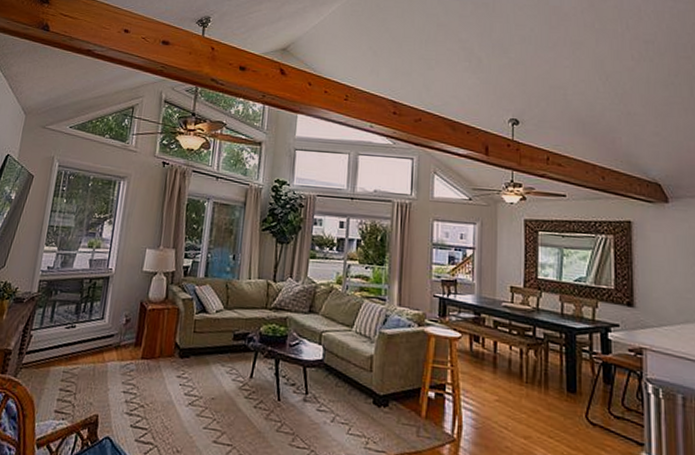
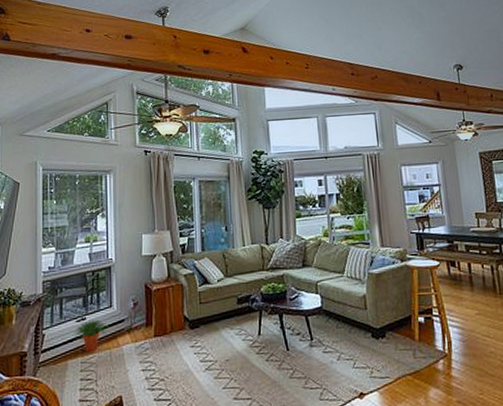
potted plant: none [60,329,97,363] -> present [74,319,109,353]

